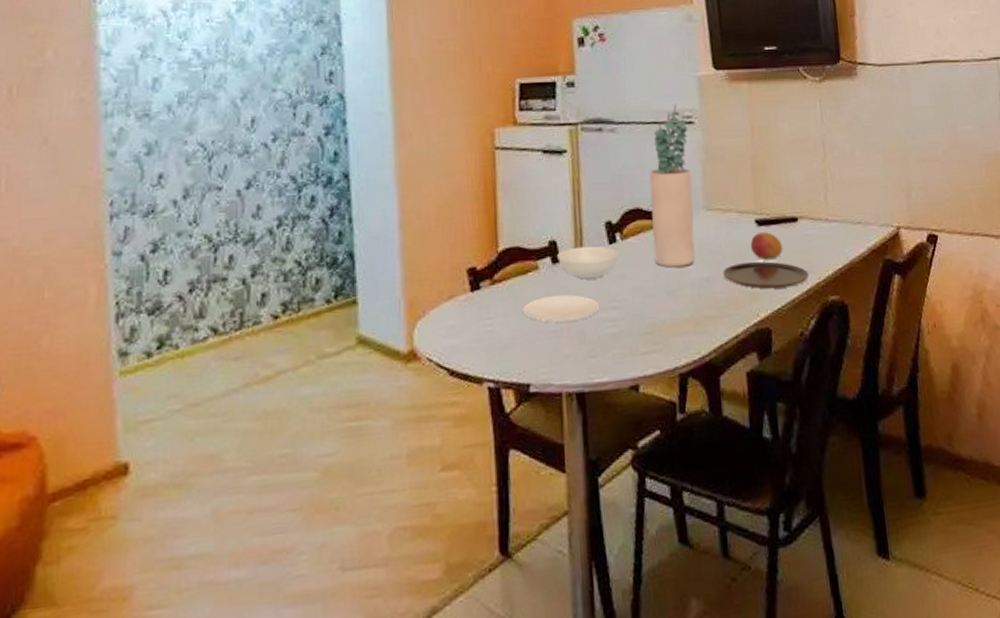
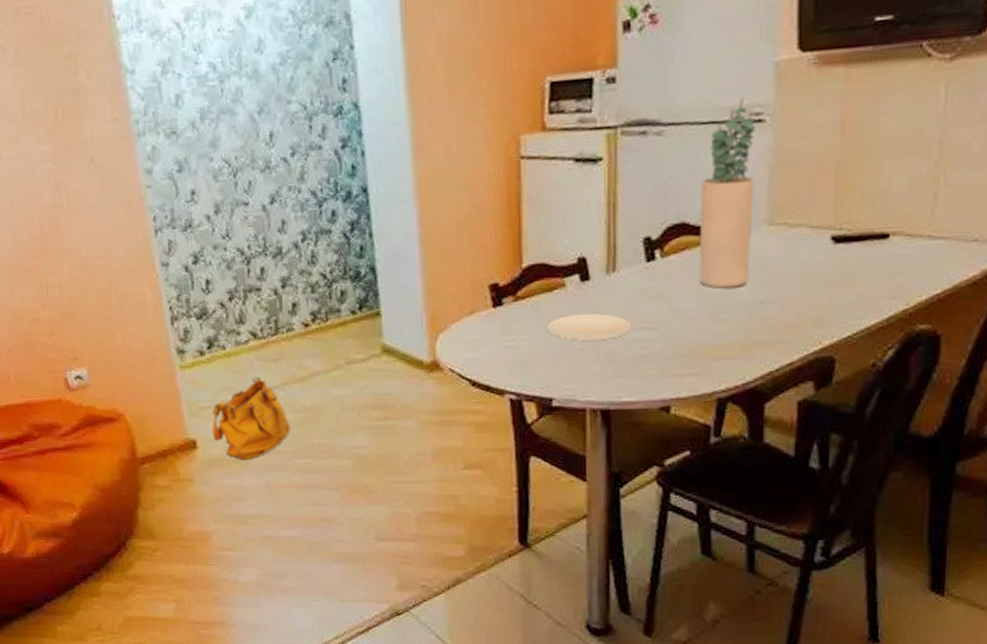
handbag: none [151,380,248,484] -> present [212,377,291,460]
bowl: present [557,245,620,280] -> none [587,263,658,299]
plate: present [722,261,810,289] -> none [781,284,895,315]
fruit: present [750,232,783,259] -> none [821,250,864,281]

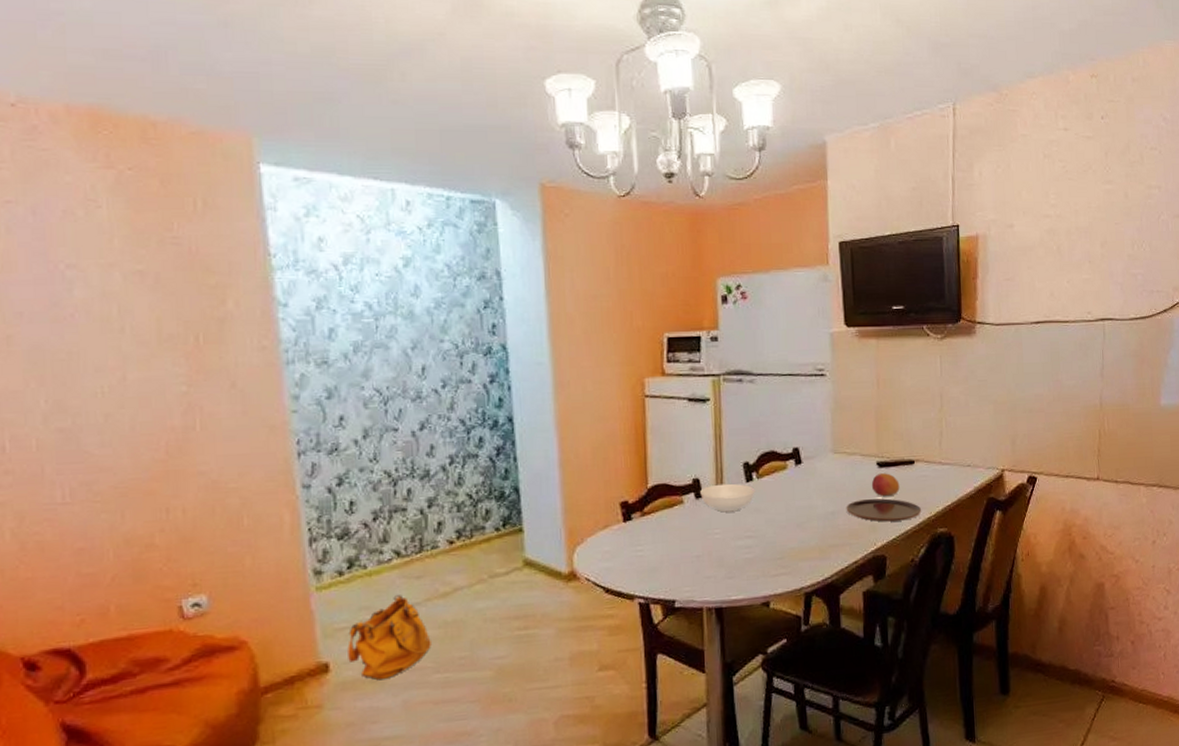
plate: present [547,313,632,341] -> none [669,525,738,550]
bowl: none [587,263,658,299] -> present [700,483,755,513]
vase: present [699,98,756,289] -> none [783,357,822,503]
plate: none [781,284,895,315] -> present [846,498,922,522]
fruit: none [821,250,864,281] -> present [871,473,900,496]

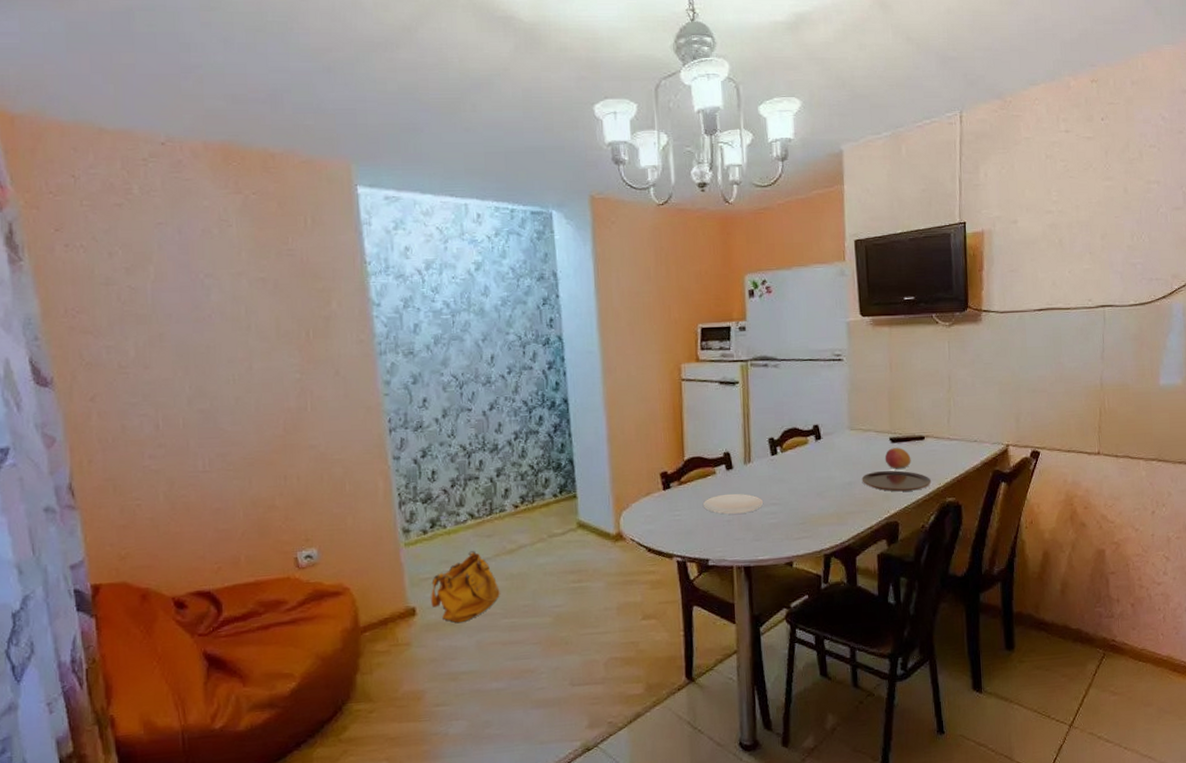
plate: none [669,525,738,550] -> present [703,493,764,515]
bowl: present [700,483,755,513] -> none [730,456,780,482]

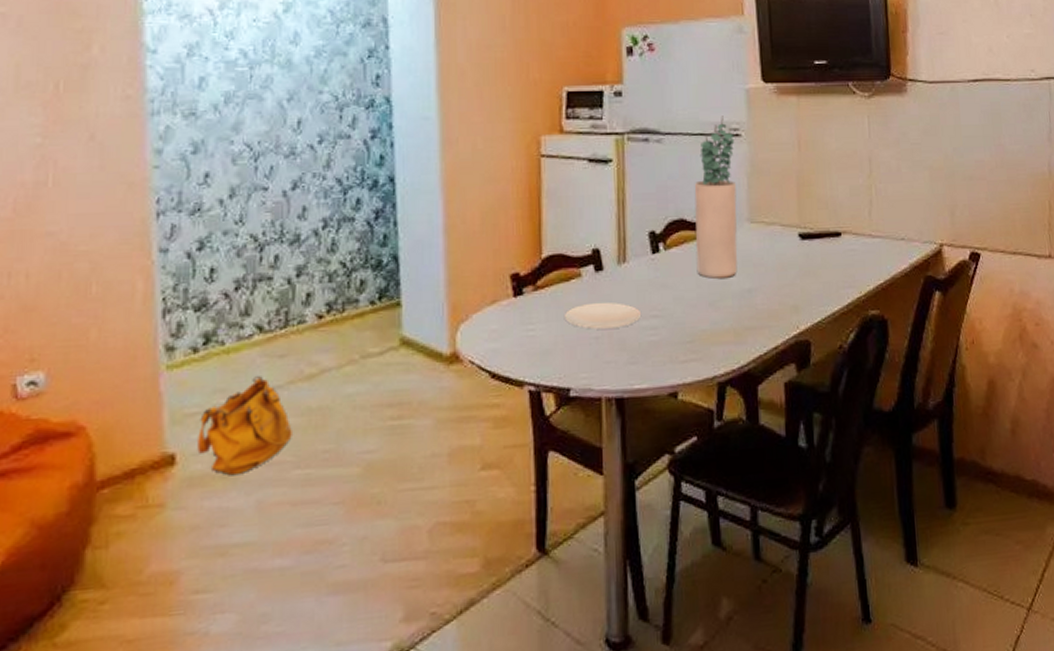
vase: none [804,344,840,474] -> present [694,116,738,279]
plate: present [861,470,932,492] -> none [764,275,851,302]
fruit: present [885,448,911,468] -> none [792,246,825,272]

